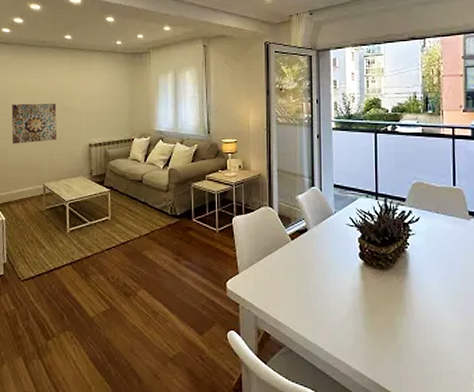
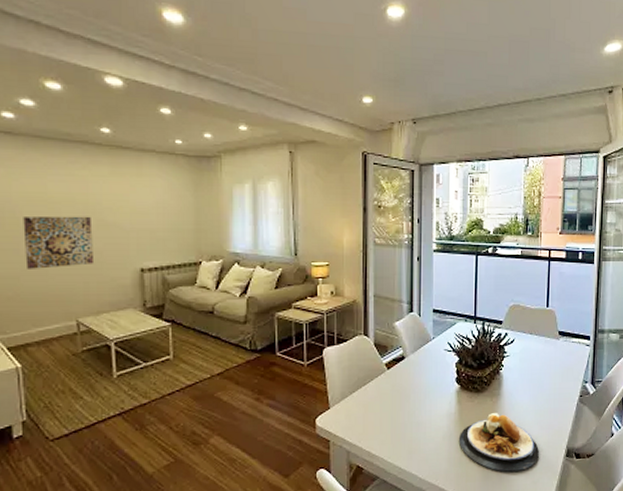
plate: none [365,291,454,358] -> present [459,412,539,472]

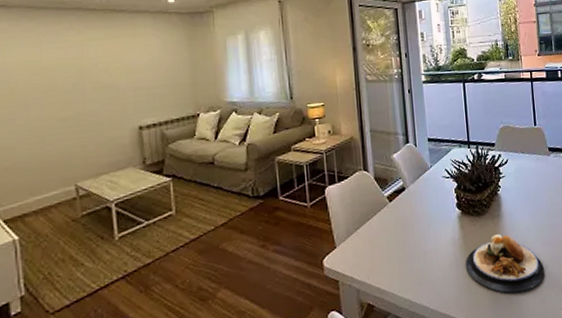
wall art: present [23,216,95,269] -> none [18,79,92,138]

